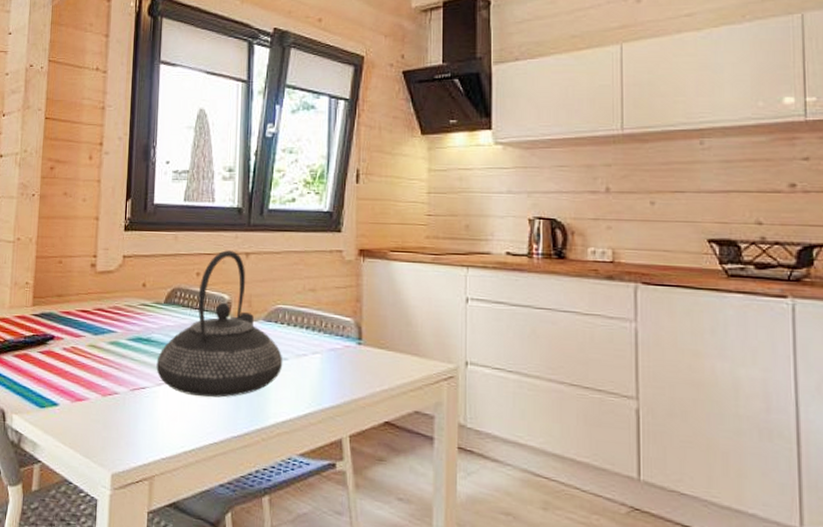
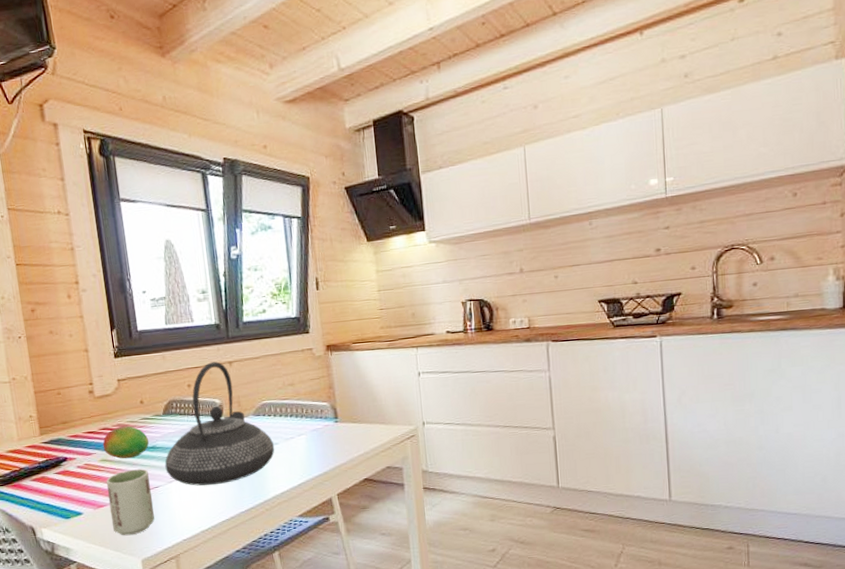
cup: none [87,361,137,442] -> present [106,468,155,536]
fruit: none [94,309,145,349] -> present [102,425,150,459]

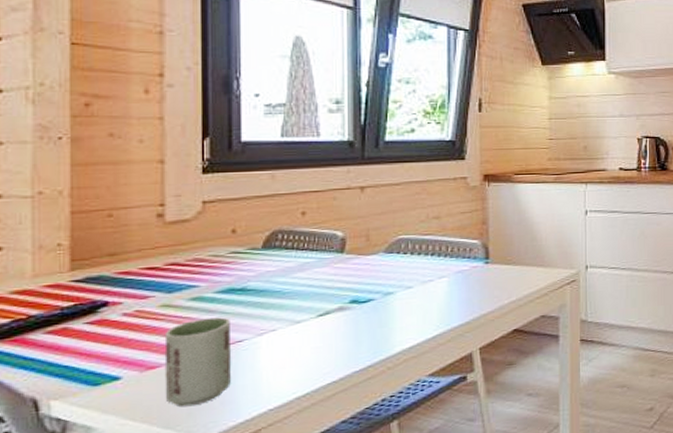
fruit: present [102,425,150,459] -> none [167,260,238,304]
teapot: present [164,361,275,486] -> none [256,186,408,339]

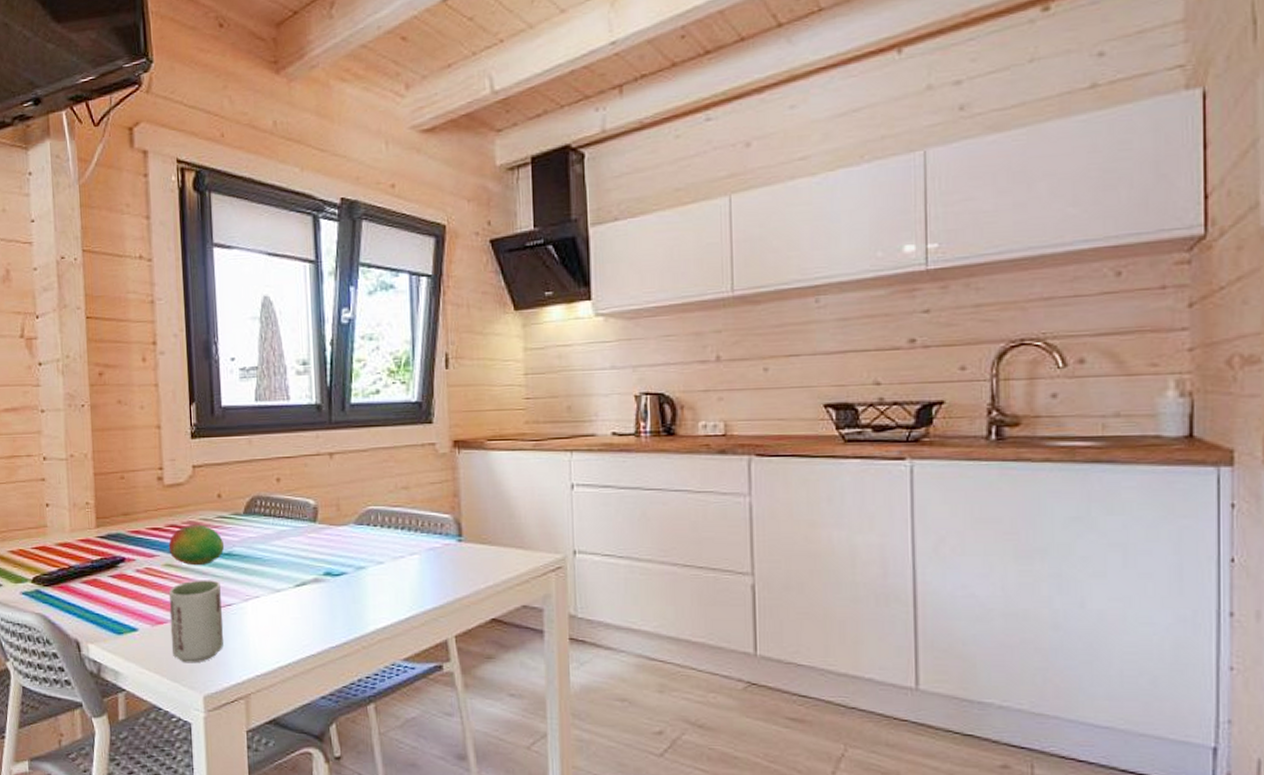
fruit: none [167,260,238,304] -> present [168,523,225,566]

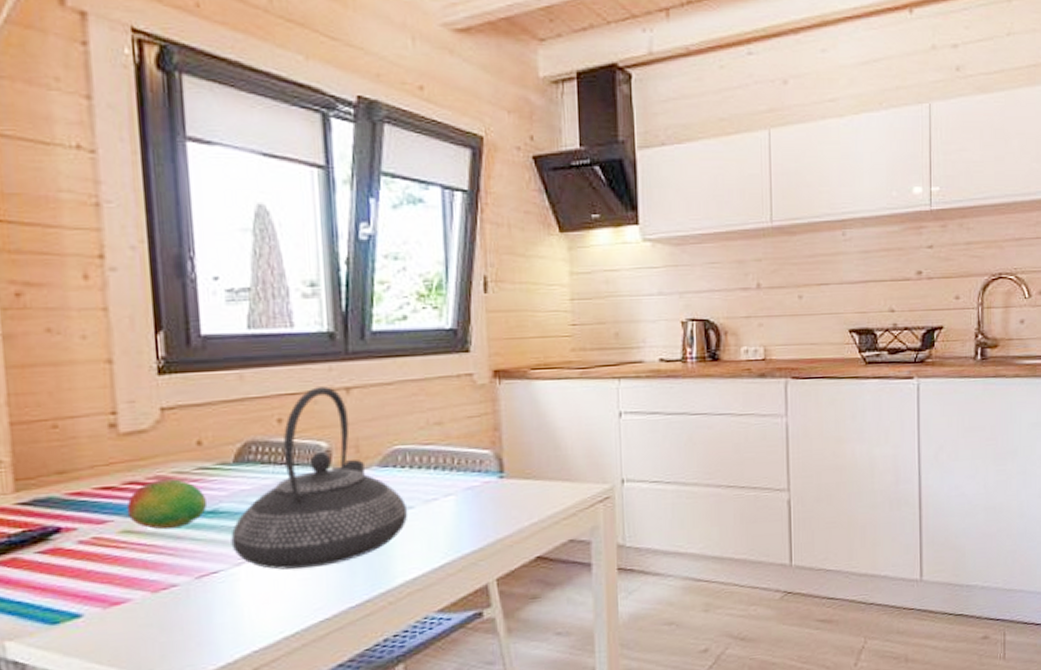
cup: present [168,580,224,664] -> none [127,544,208,649]
teapot: none [241,452,379,609] -> present [231,386,408,570]

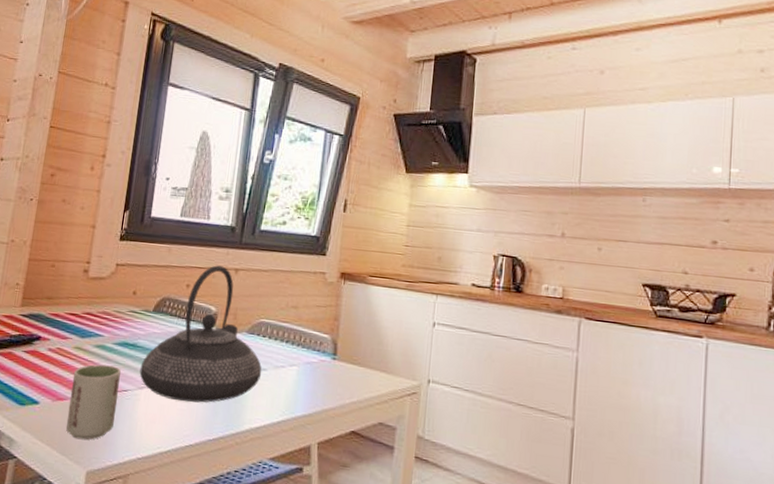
fruit: present [126,477,208,530] -> none [81,314,131,352]
cup: none [127,544,208,649] -> present [66,364,121,440]

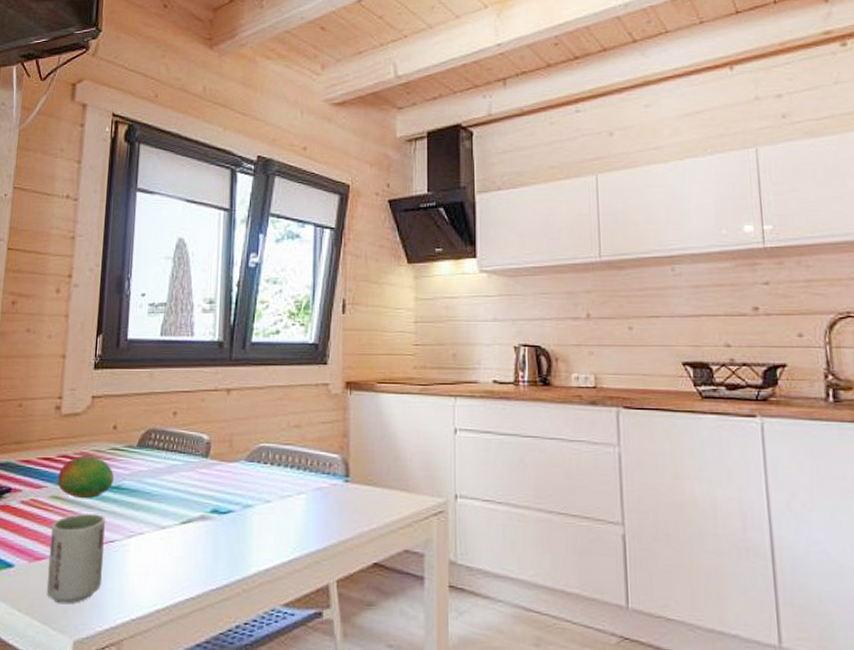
fruit: none [81,314,131,352] -> present [57,454,115,499]
teapot: present [139,265,262,403] -> none [127,387,266,548]

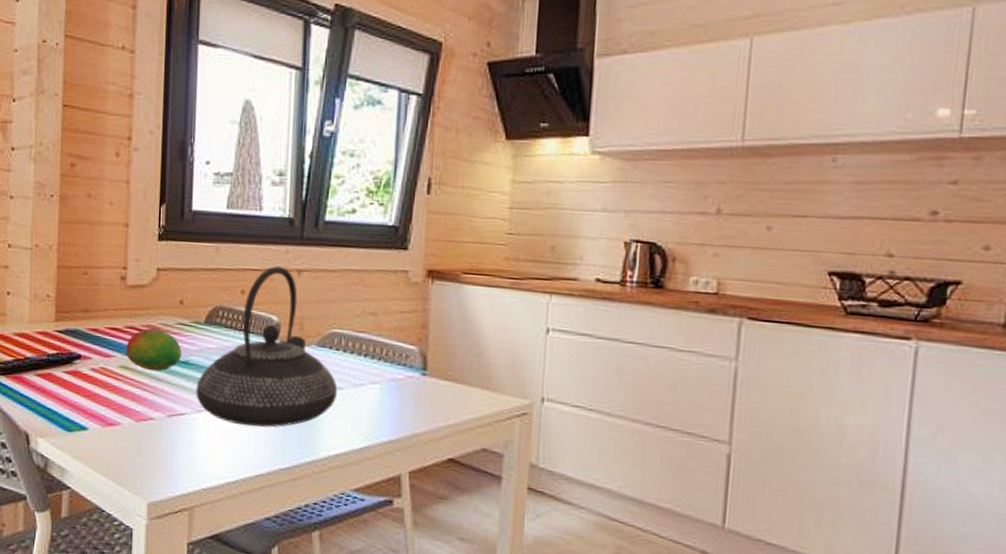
cup: present [47,513,105,604] -> none [120,385,175,469]
teapot: none [127,387,266,548] -> present [196,266,338,428]

